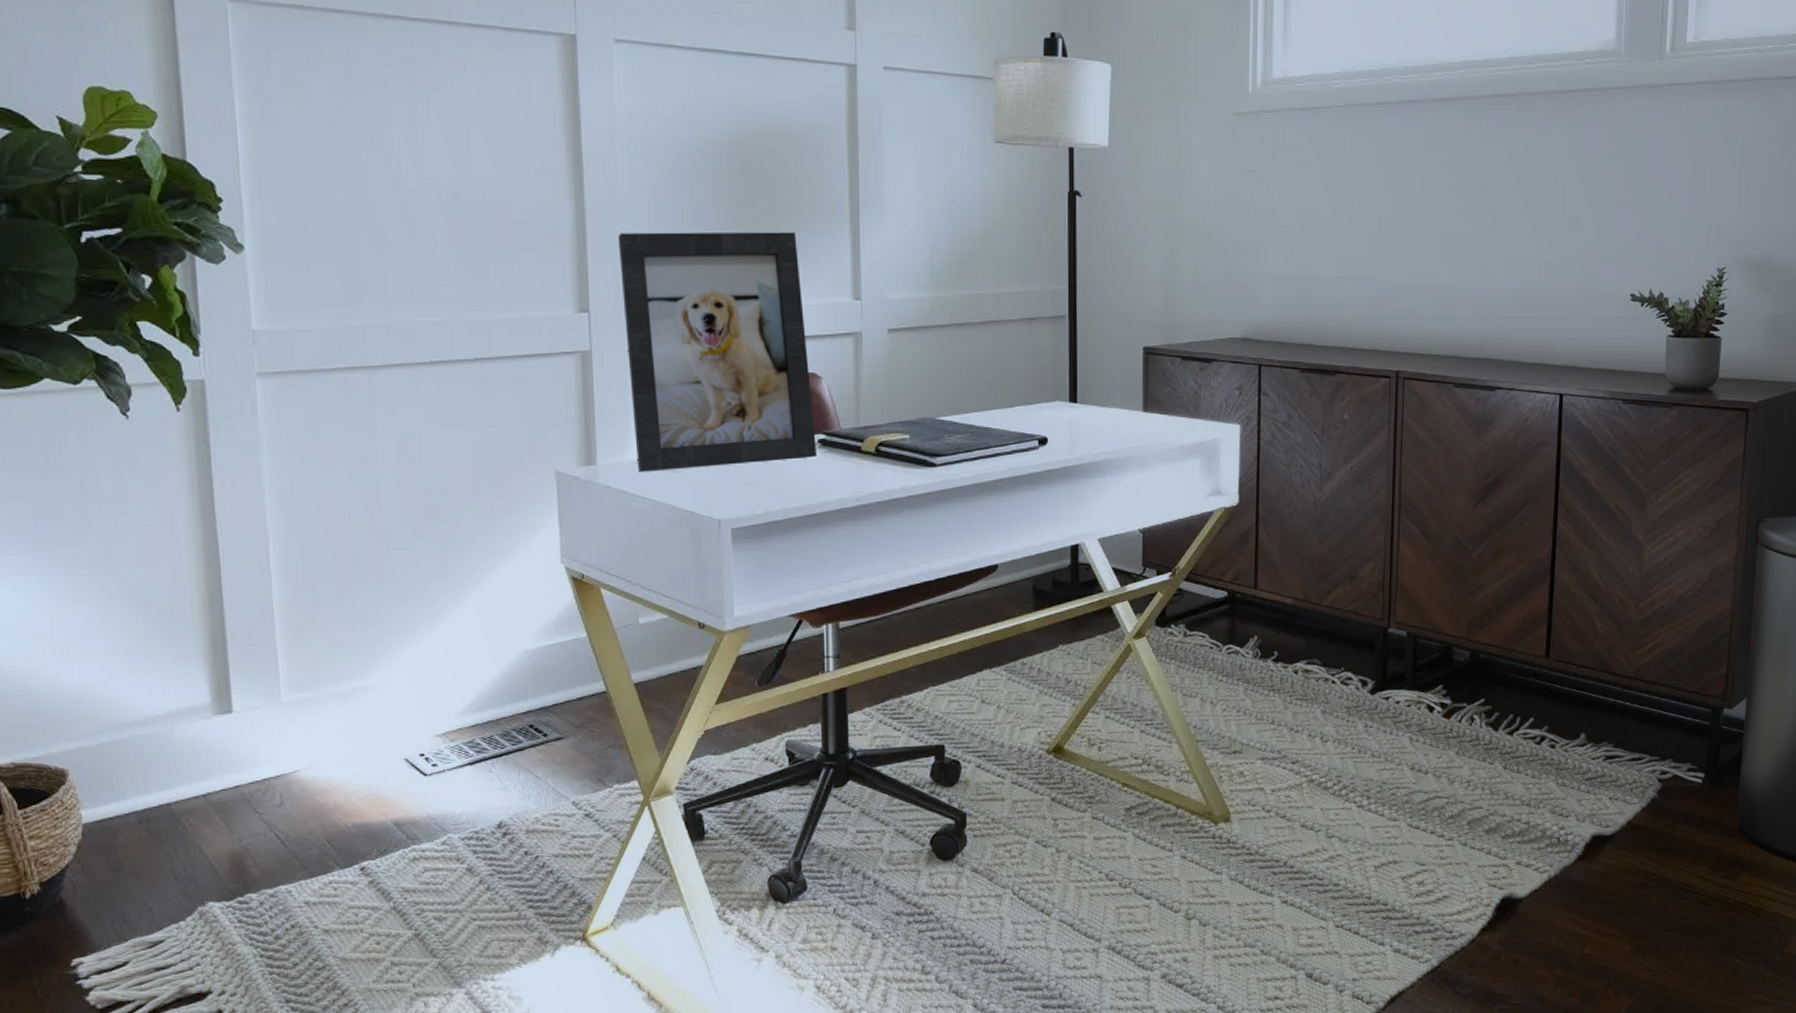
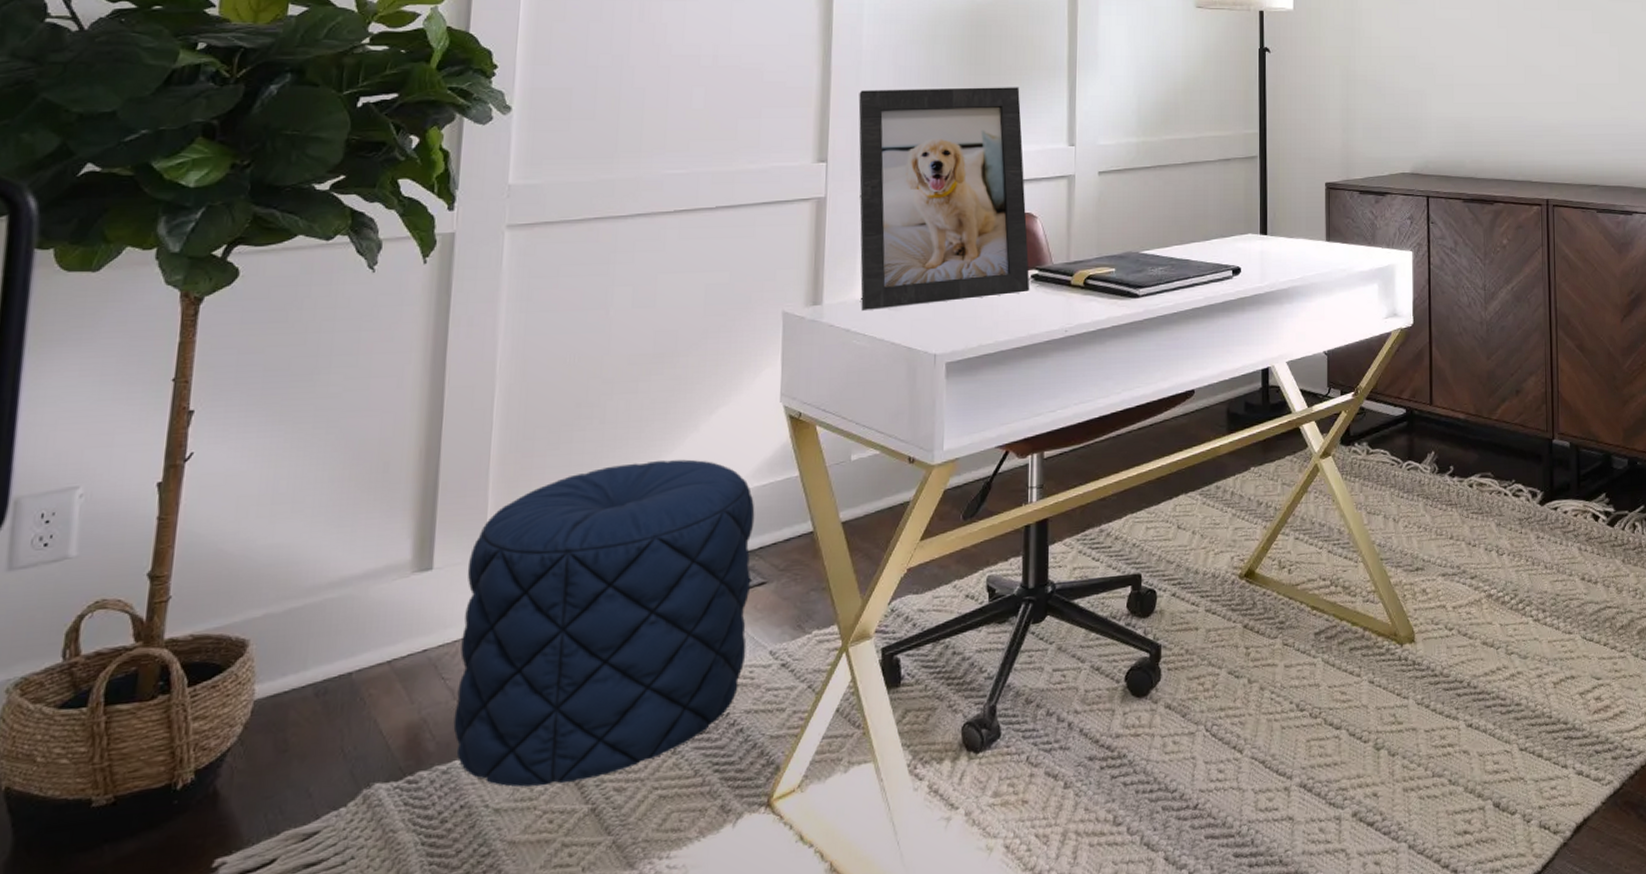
pouf: none [266,616,549,913] -> present [453,459,755,787]

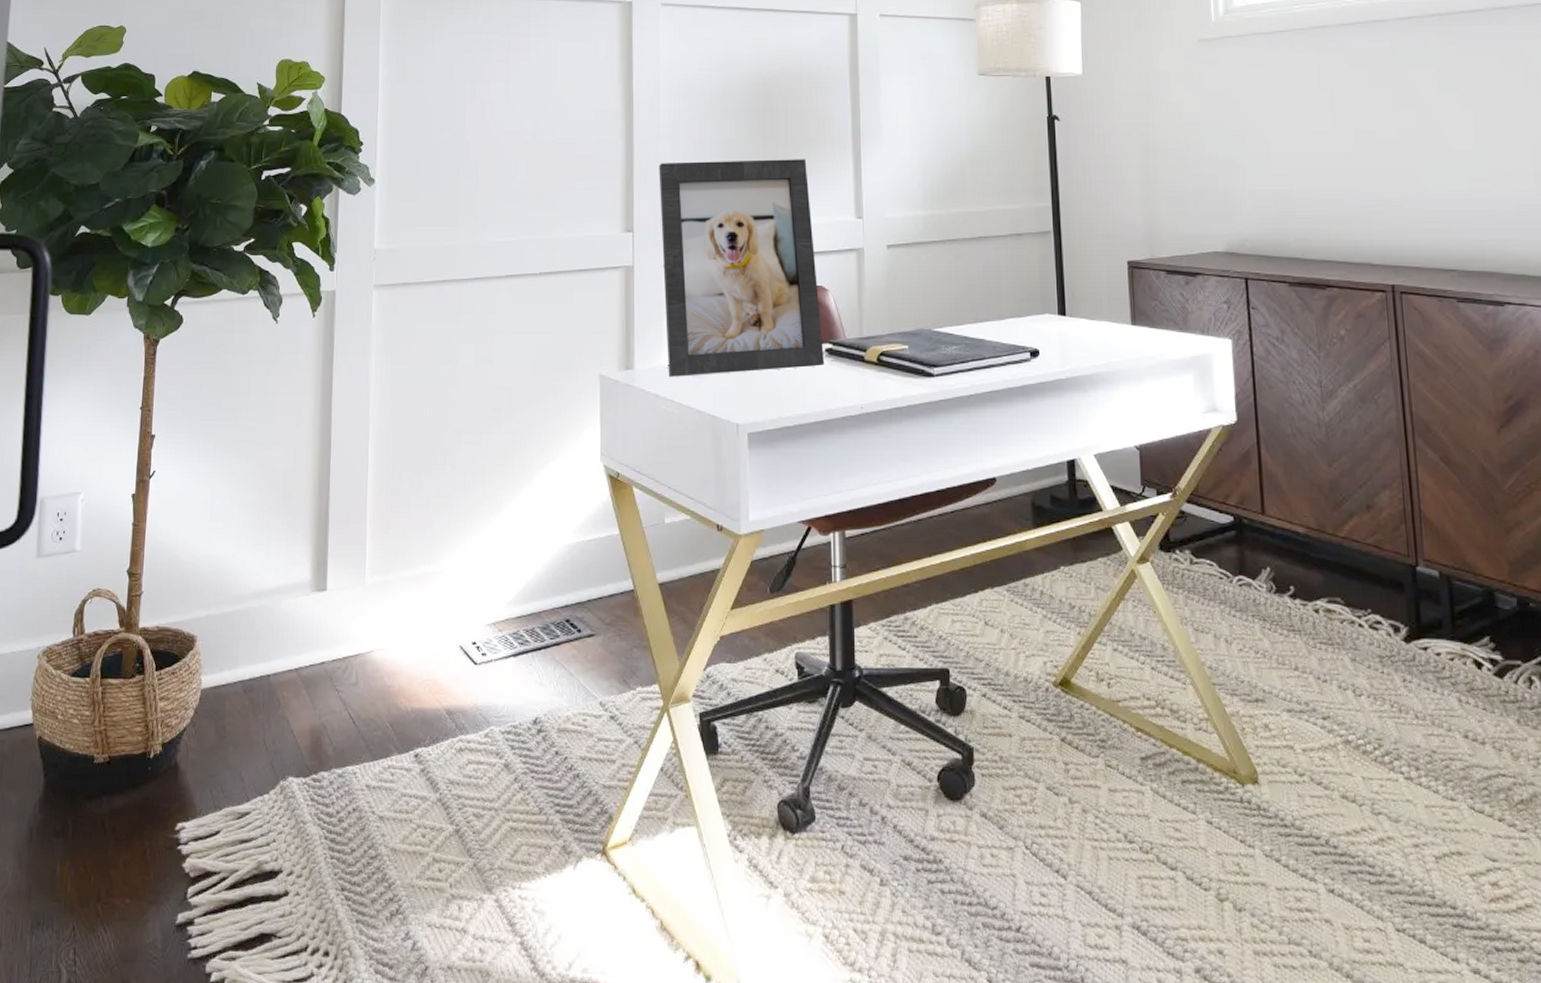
pouf: present [453,459,755,787] -> none [346,508,583,802]

